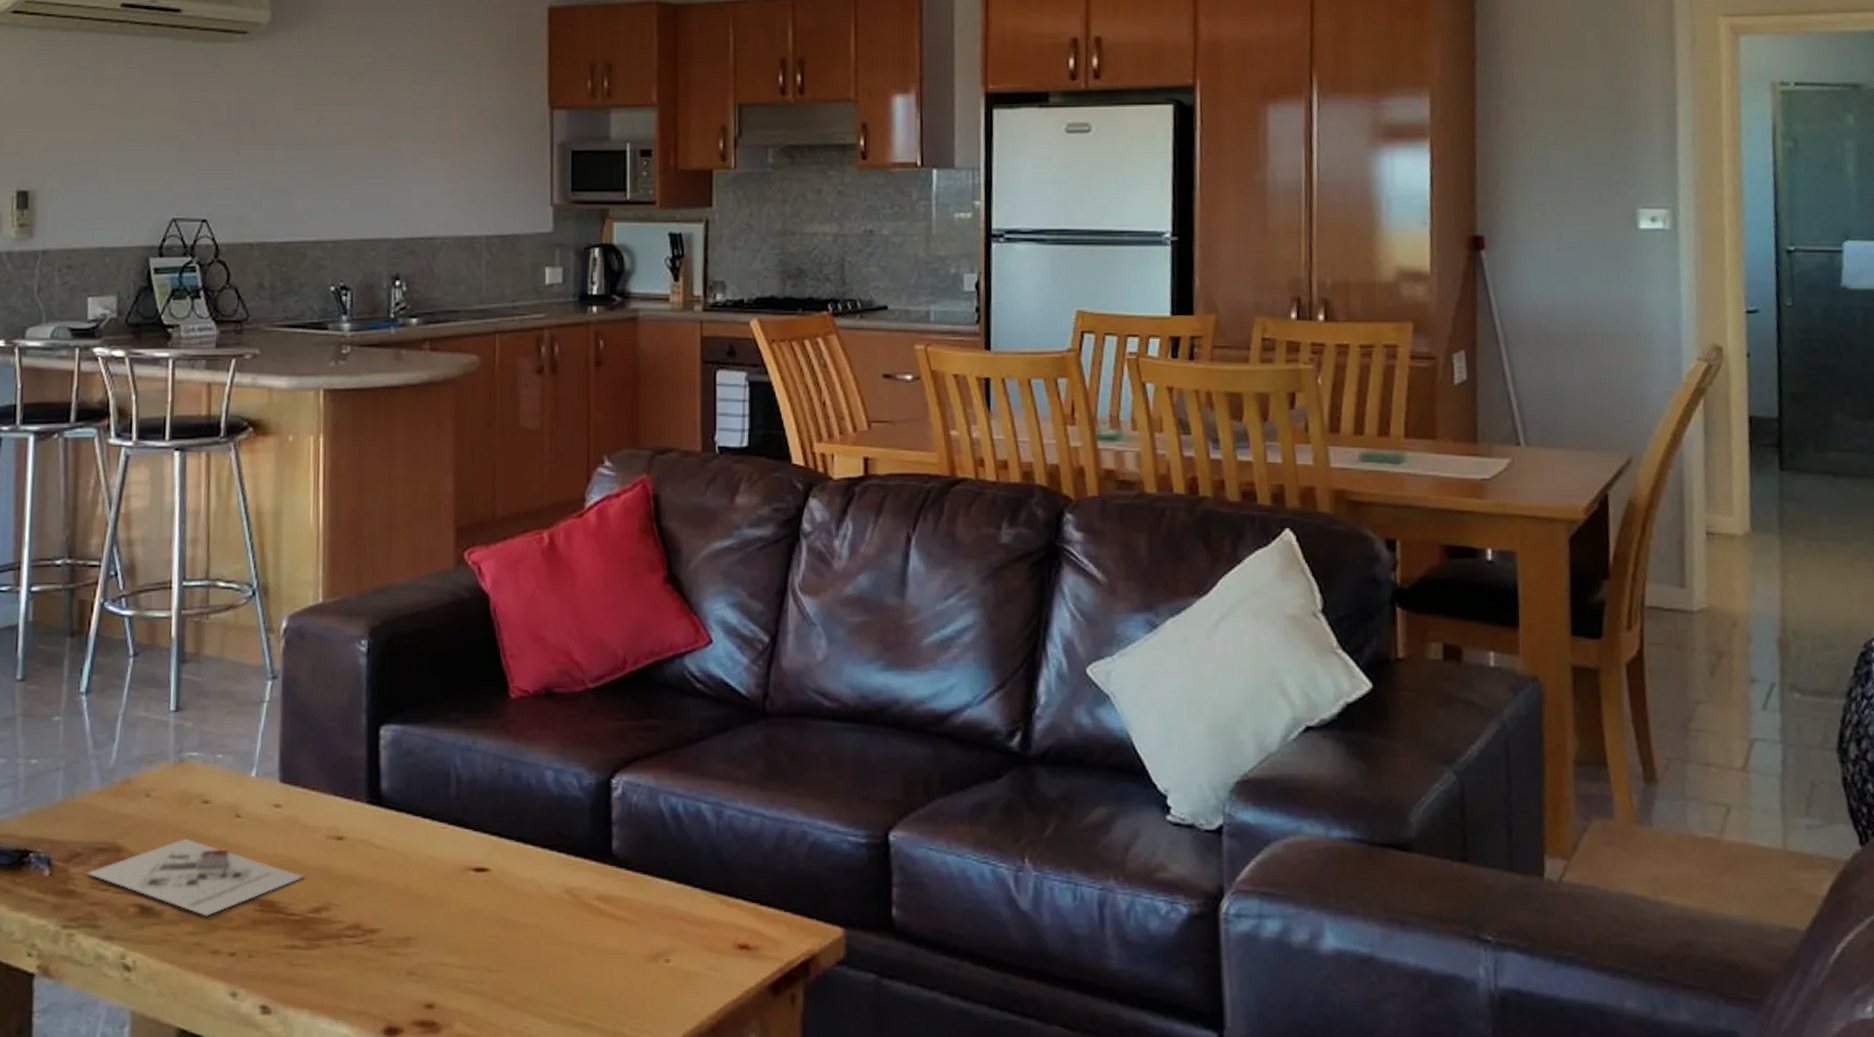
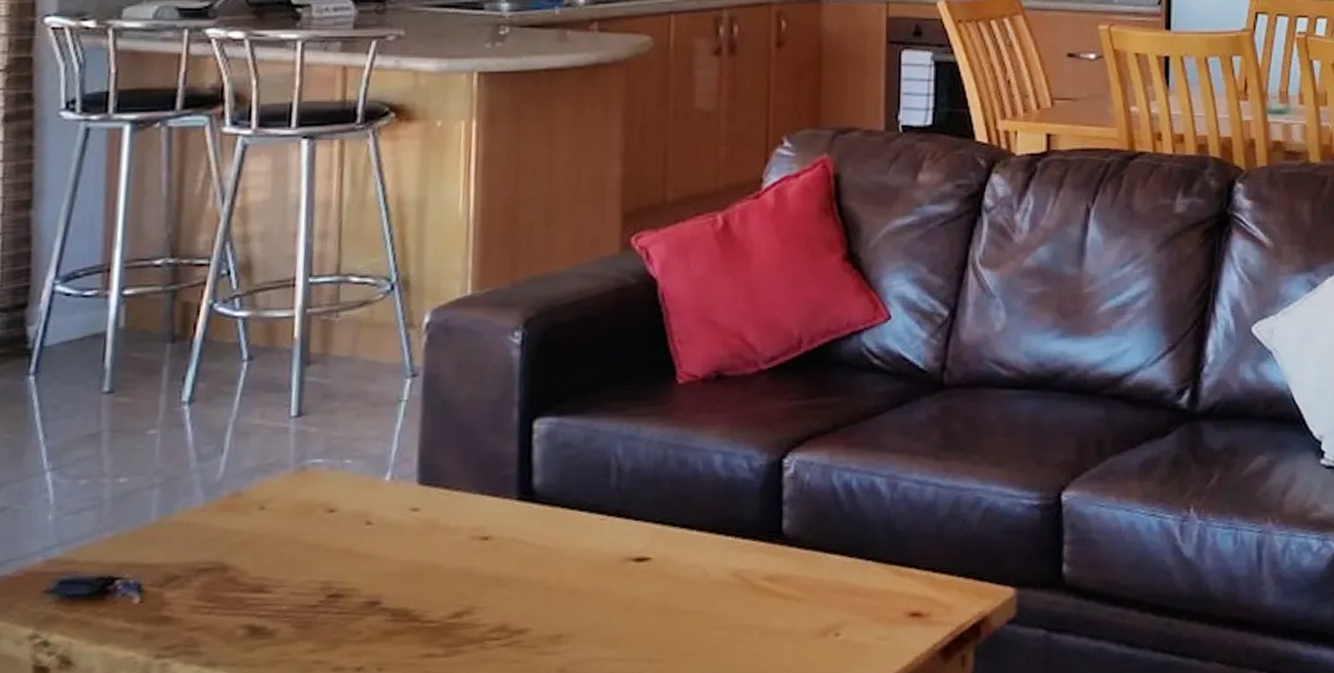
architectural model: present [86,838,305,917] -> none [185,550,445,632]

